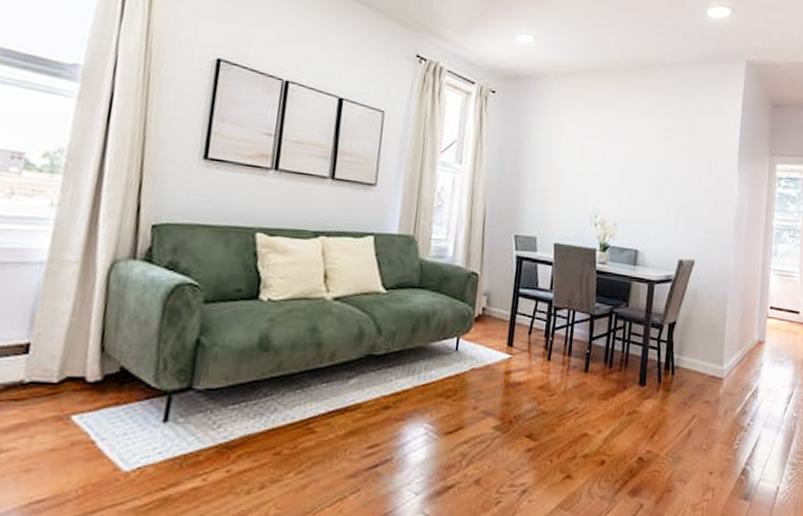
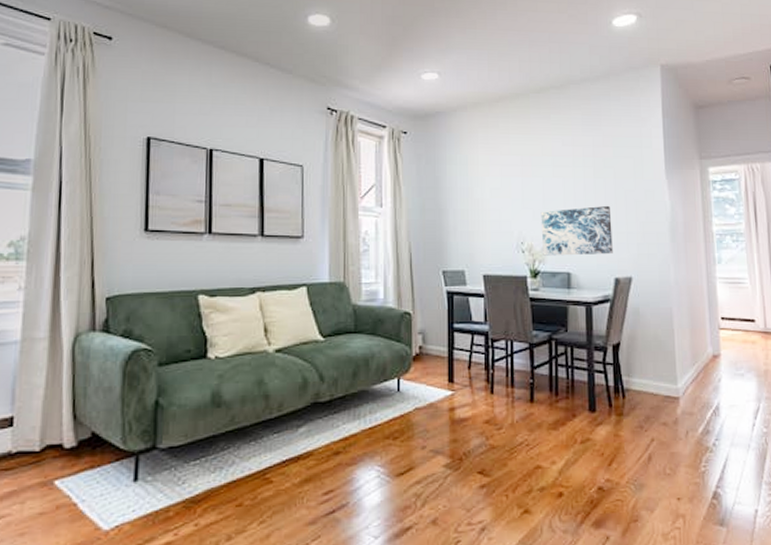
wall art: none [614,187,683,237] -> present [540,205,613,256]

